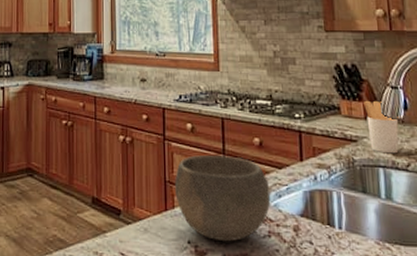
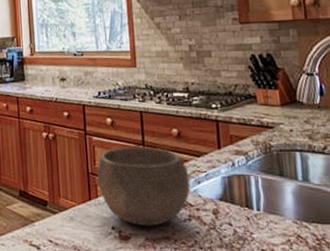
utensil holder: present [364,100,399,154] -> none [280,87,315,138]

